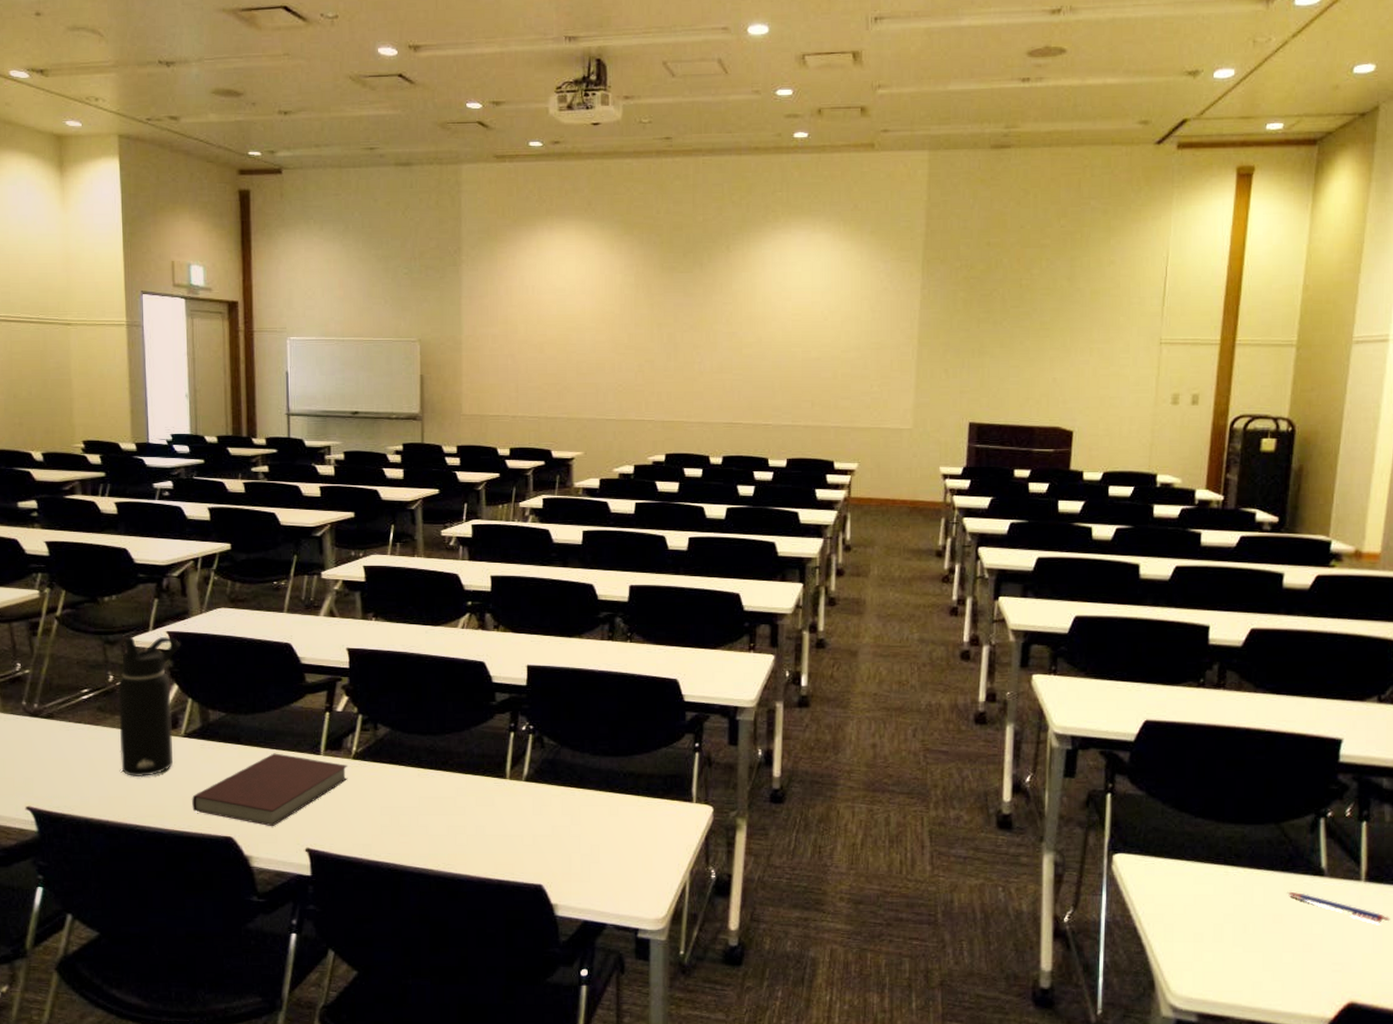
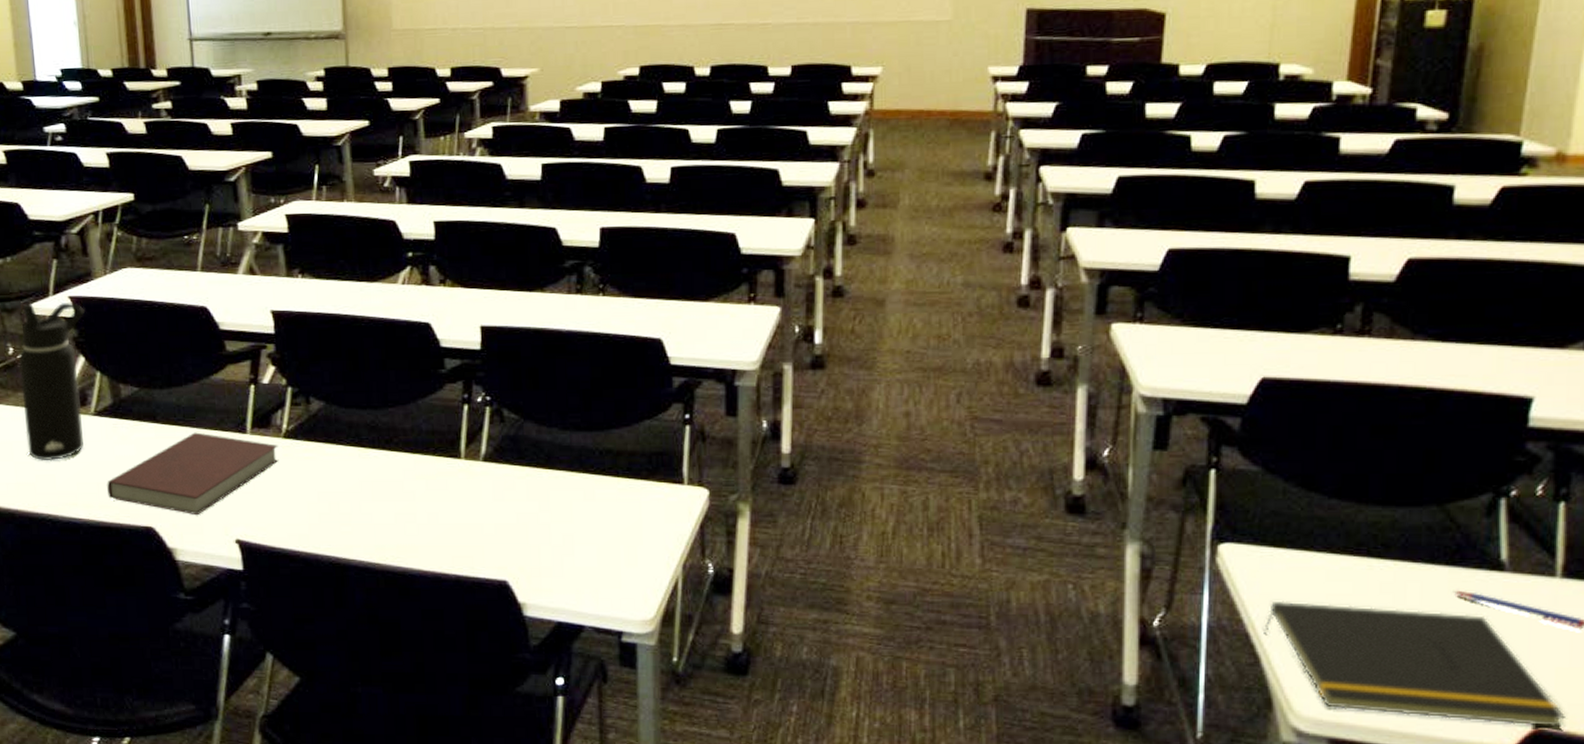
notepad: none [1148,900,1370,1002] -> present [1264,601,1565,728]

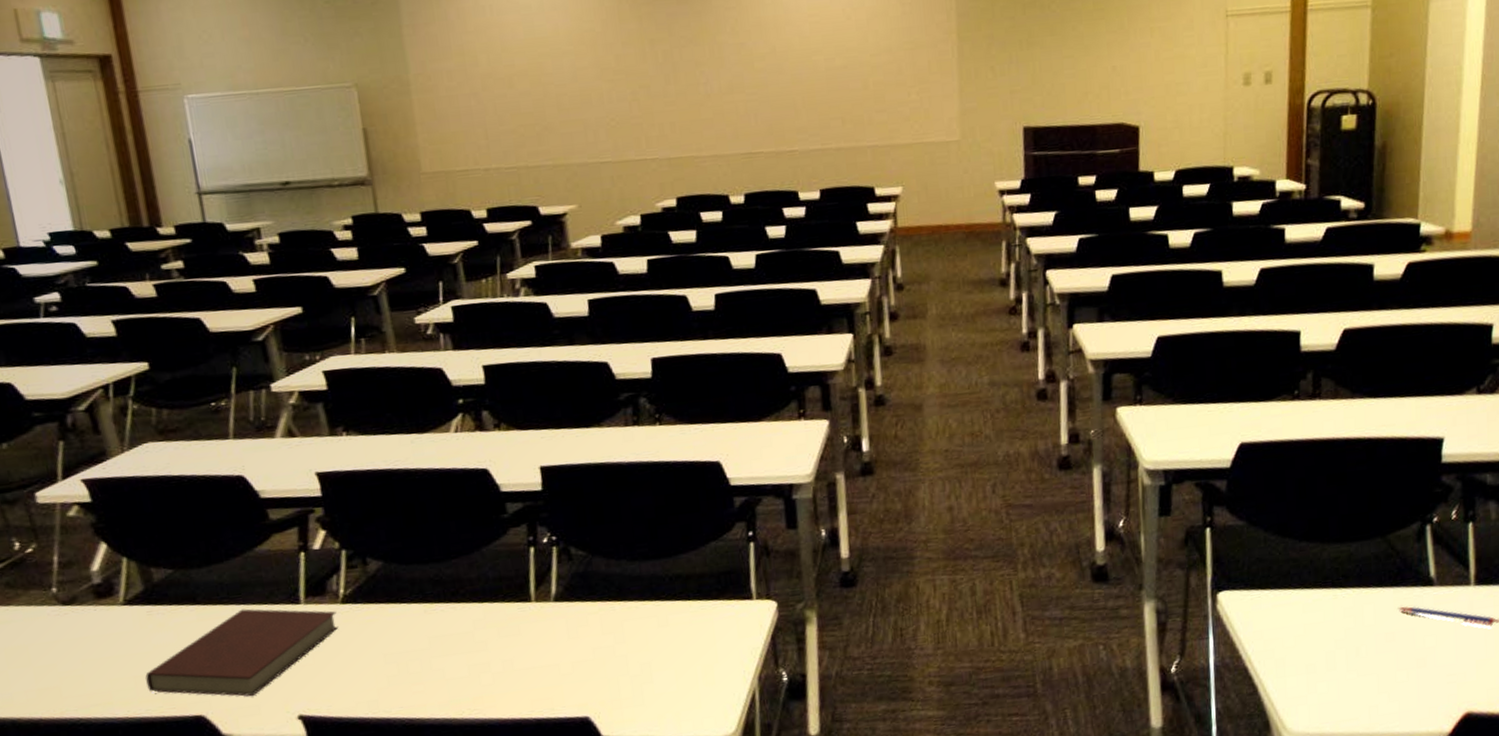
water bottle: present [19,301,85,461] -> none [25,485,115,661]
notepad: present [1264,601,1565,728] -> none [1258,625,1486,721]

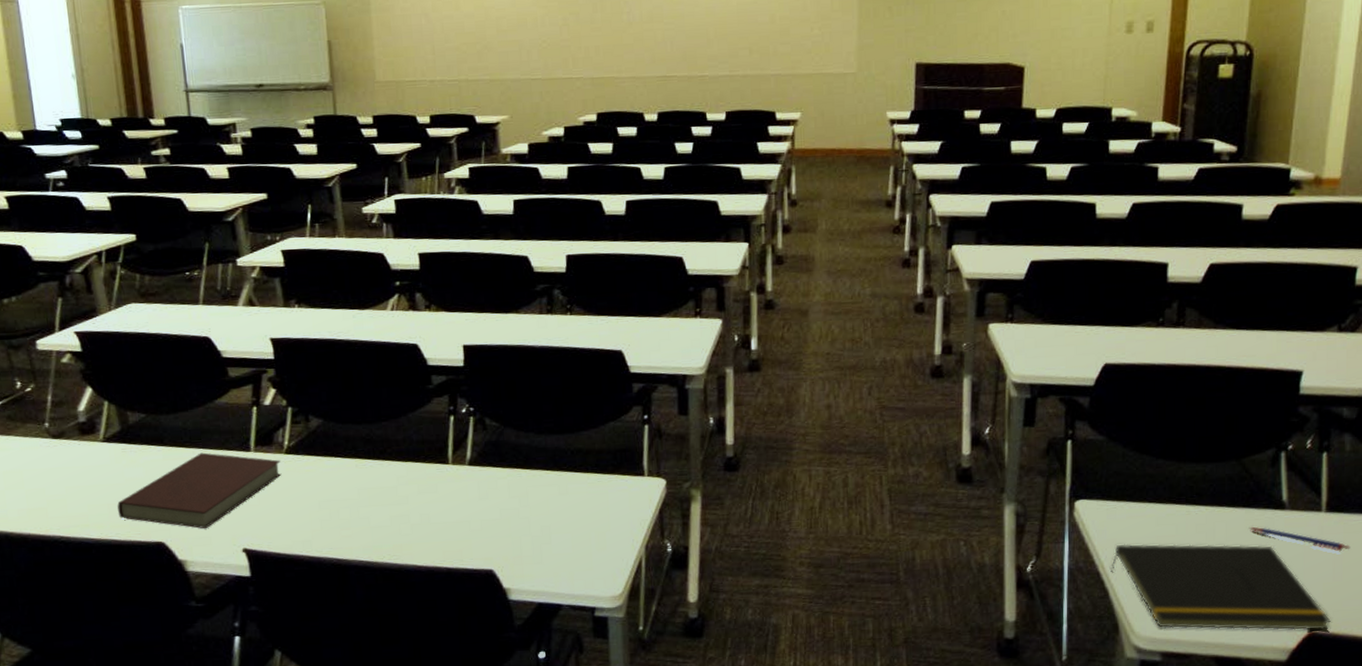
notepad: none [1258,625,1486,721] -> present [1111,544,1331,631]

